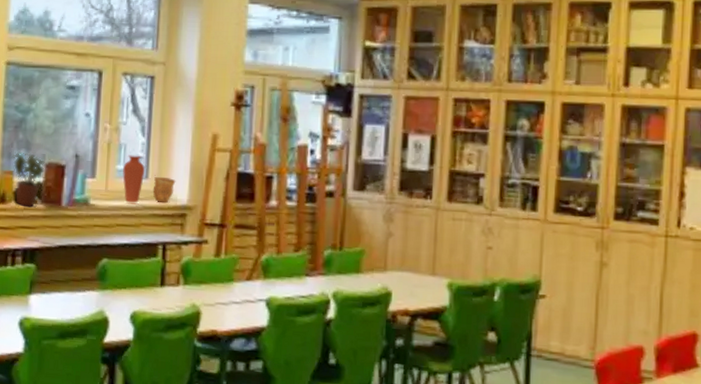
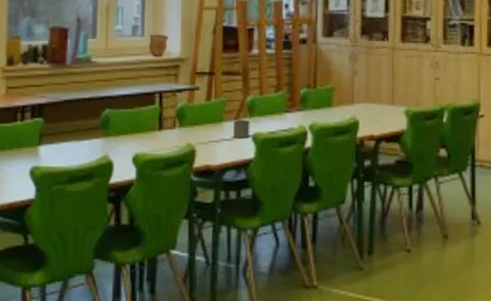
potted plant: present [11,150,45,208] -> none [18,17,50,68]
vase: present [123,155,146,204] -> none [121,16,142,59]
cup: none [244,280,265,303] -> present [233,120,251,138]

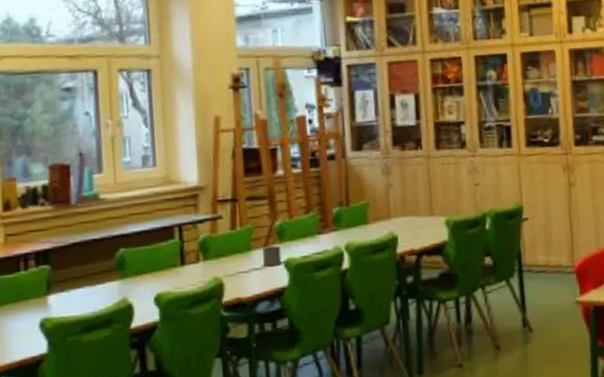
ceramic vessel: present [148,34,169,57] -> none [162,162,184,188]

